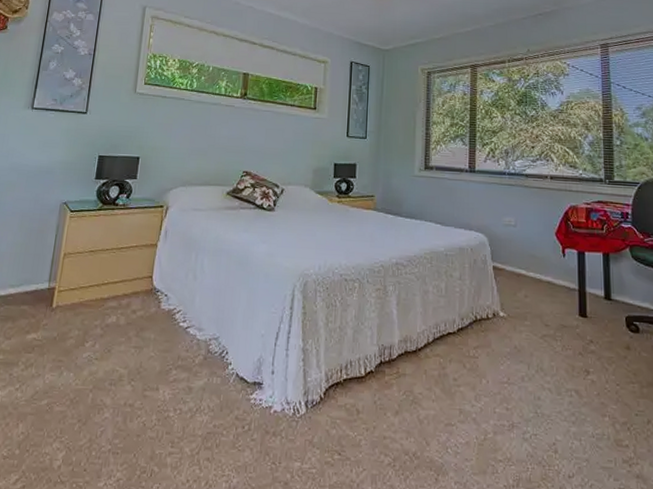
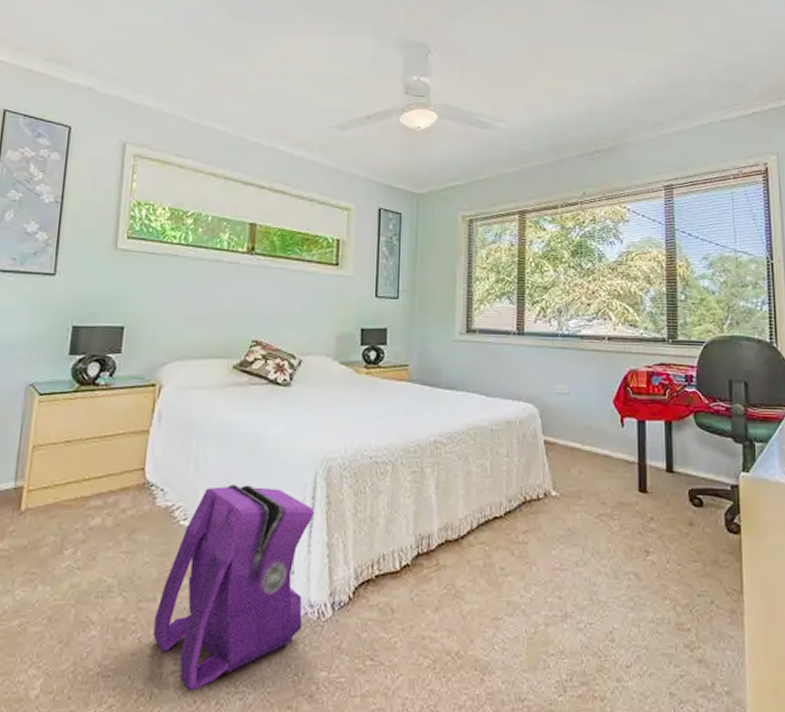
backpack: none [155,292,293,472] -> present [153,483,315,691]

